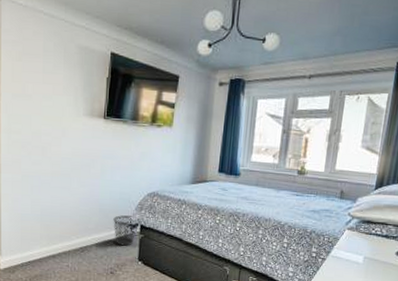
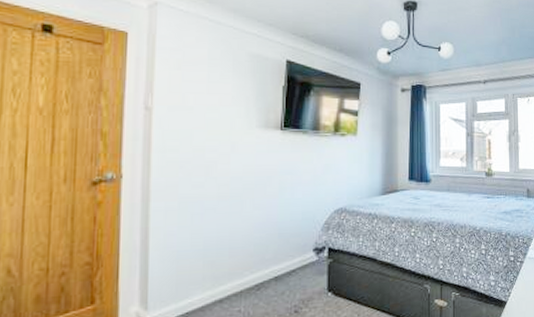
wastebasket: present [113,215,136,246] -> none [295,238,323,276]

